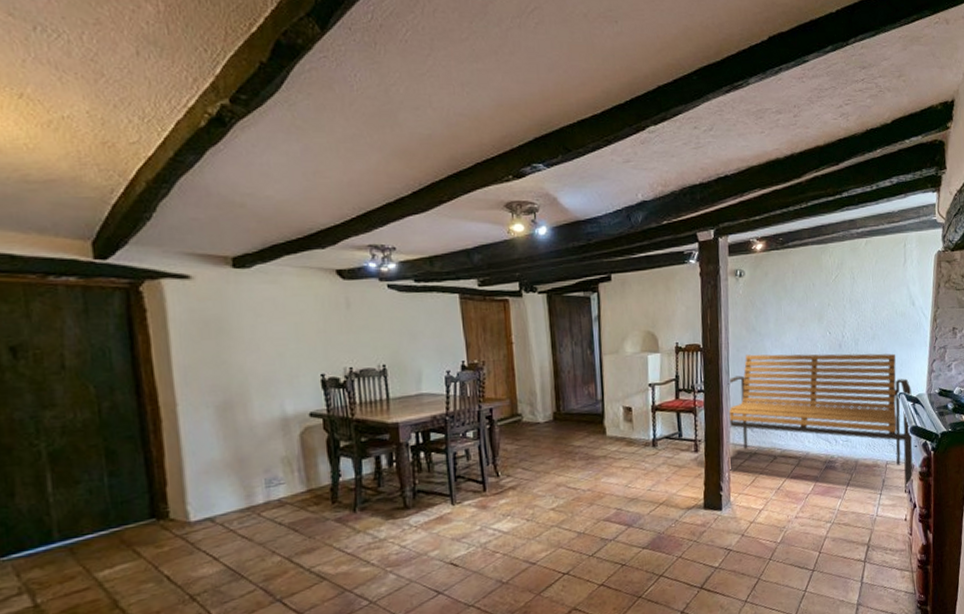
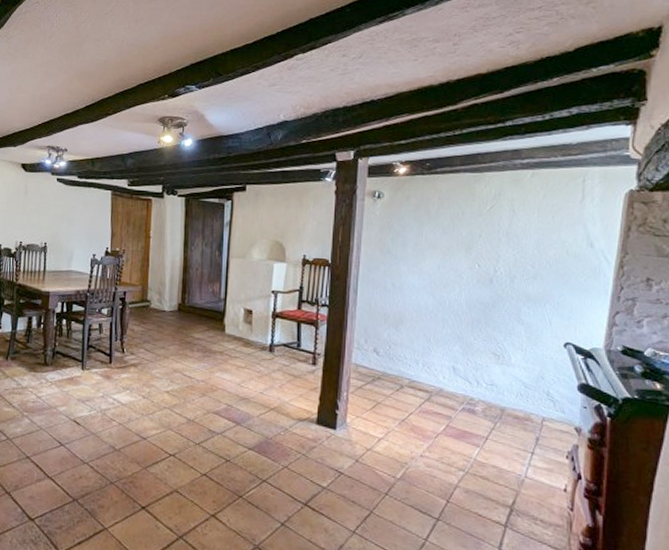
bench: present [727,353,913,493] -> none [351,276,583,460]

